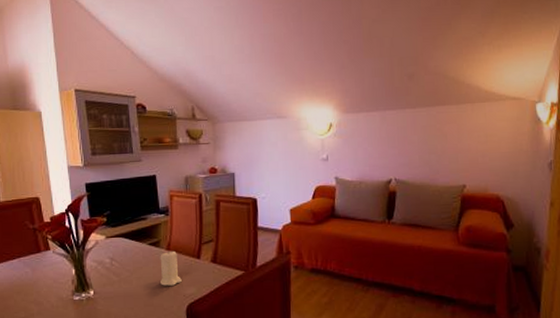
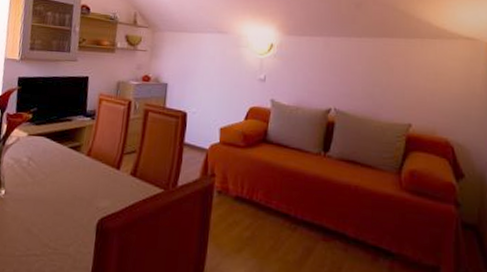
candle: present [160,250,182,286] -> none [74,157,97,196]

